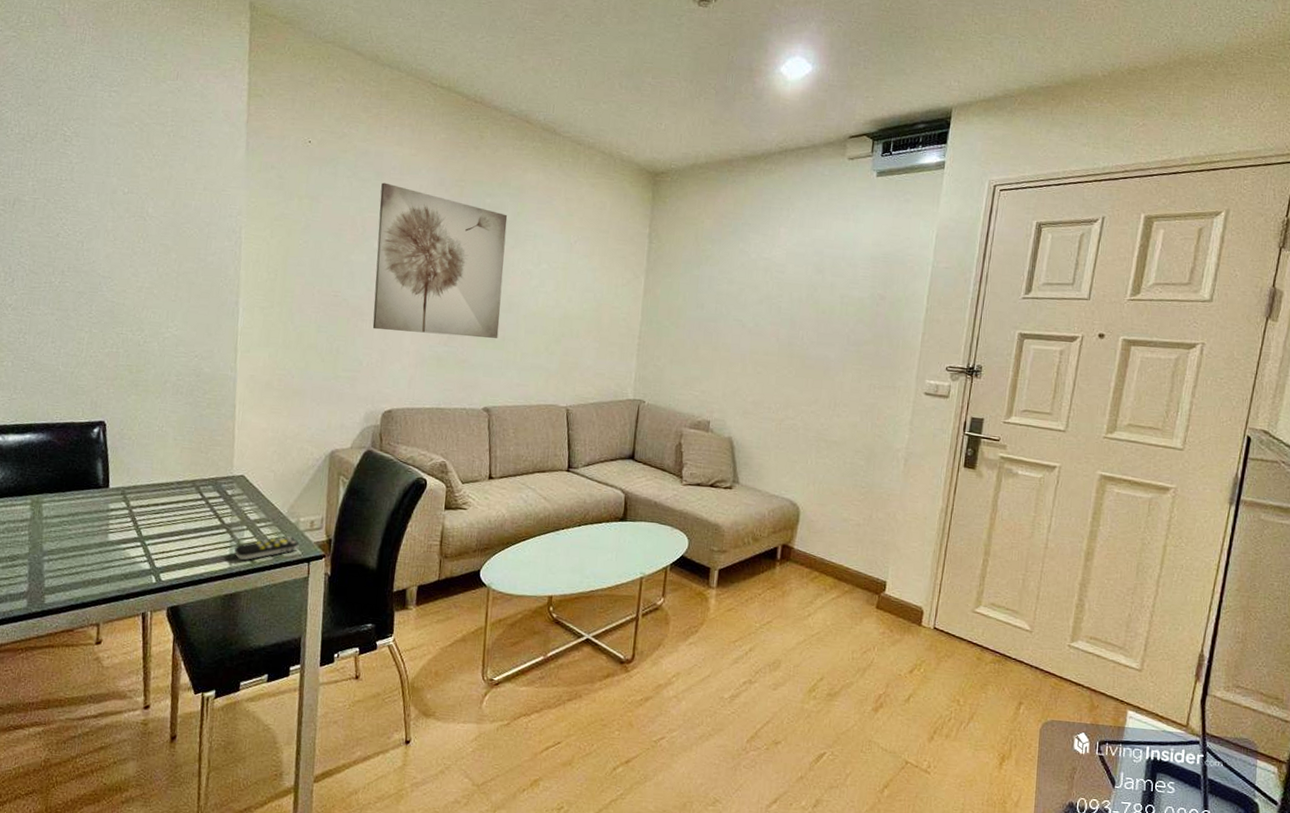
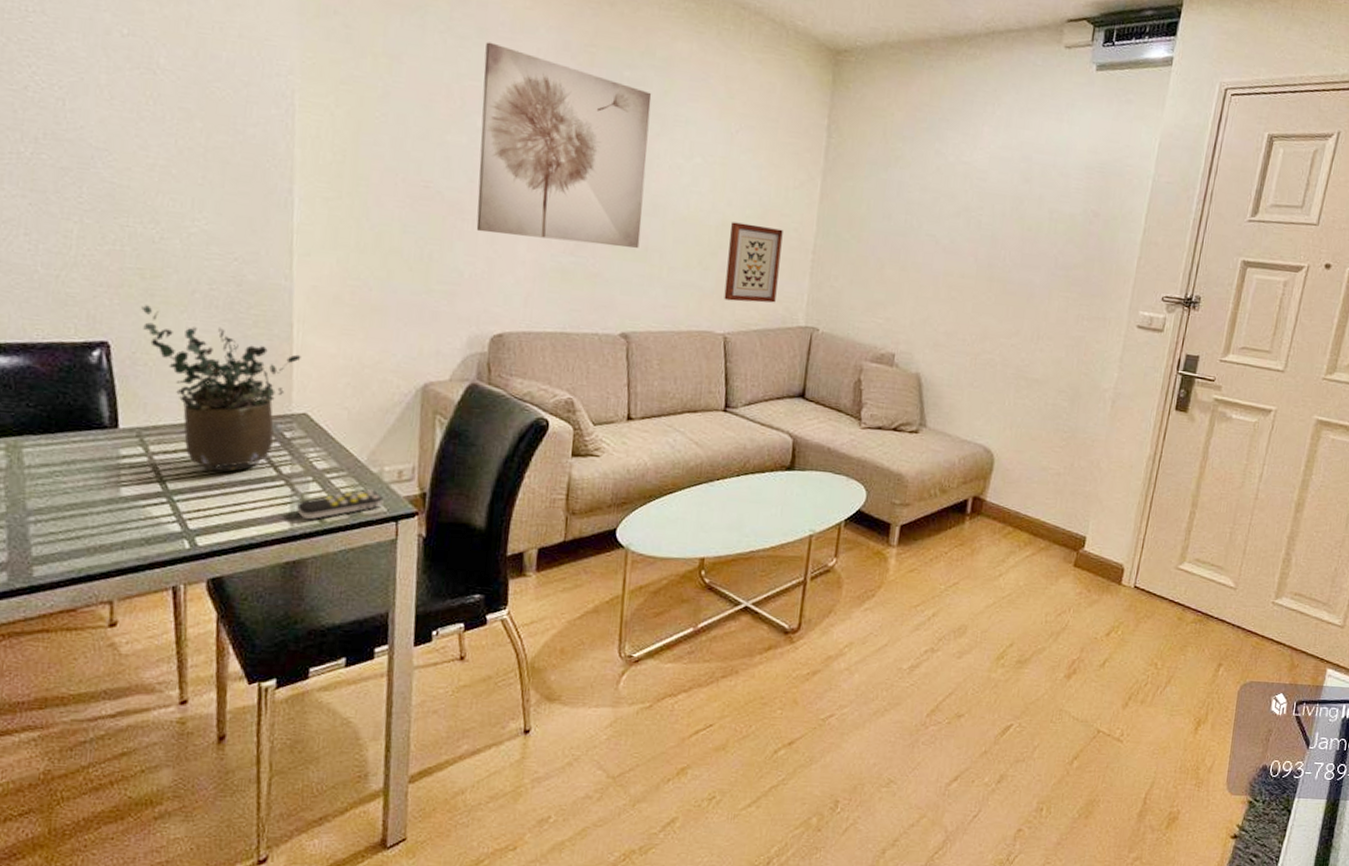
potted plant: none [129,393,241,522] -> present [141,305,301,472]
wall art: none [566,315,614,380] -> present [724,222,783,303]

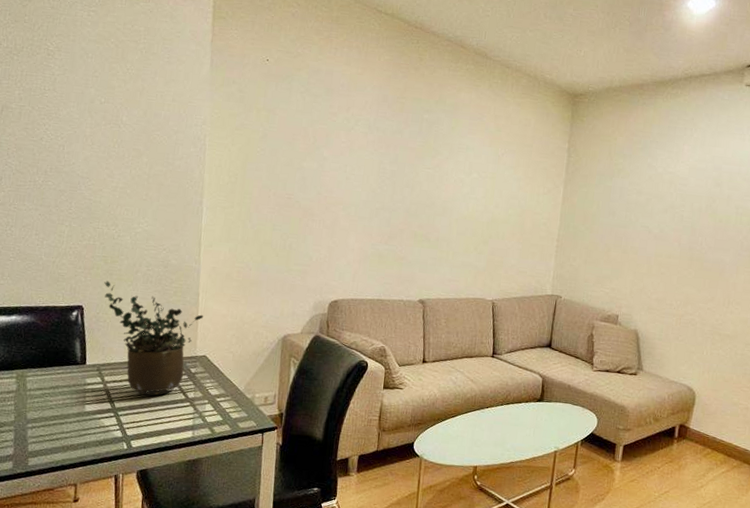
remote control: present [297,489,384,520] -> none [197,410,254,431]
wall art: present [476,41,652,248] -> none [321,98,443,239]
wall art: present [724,222,783,303] -> none [492,219,536,278]

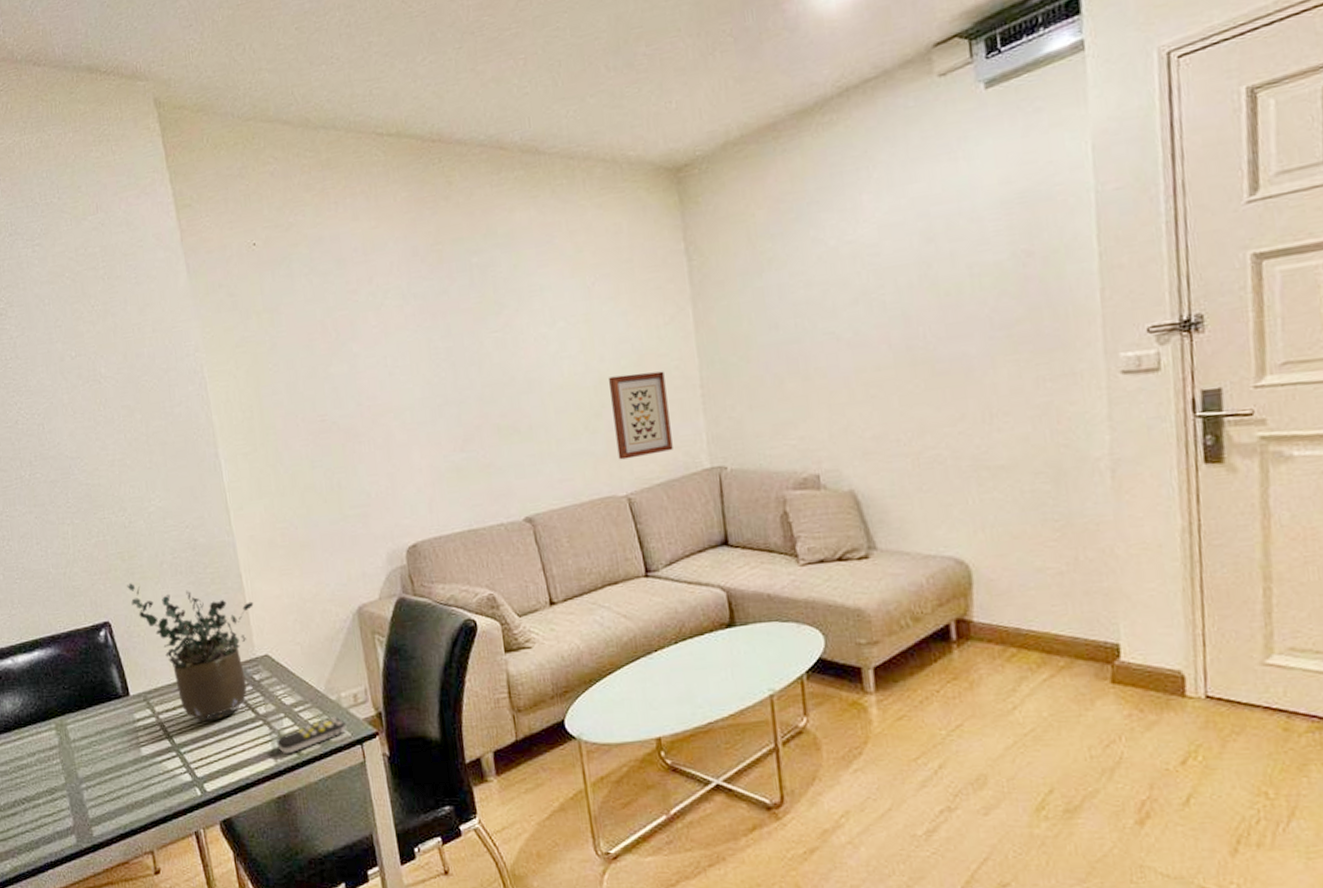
remote control: none [197,410,254,431] -> present [277,717,347,755]
wall art: none [492,219,536,278] -> present [609,371,673,460]

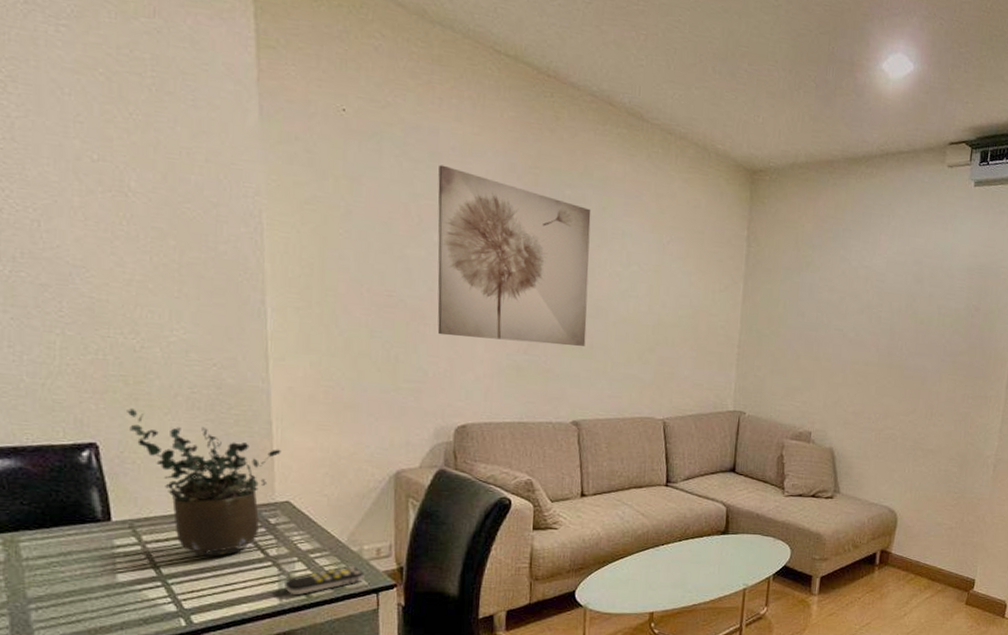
wall art: none [345,269,524,451] -> present [437,164,591,346]
wall art: present [609,371,673,460] -> none [662,321,712,391]

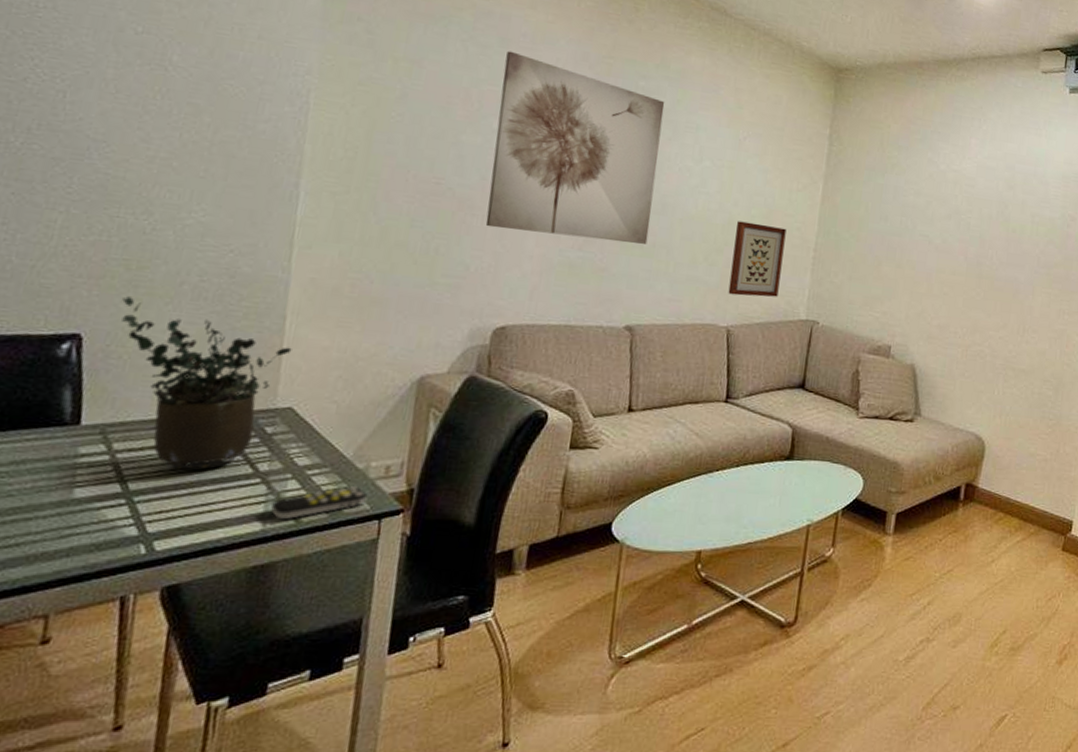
wall art: none [662,321,712,391] -> present [728,221,787,297]

